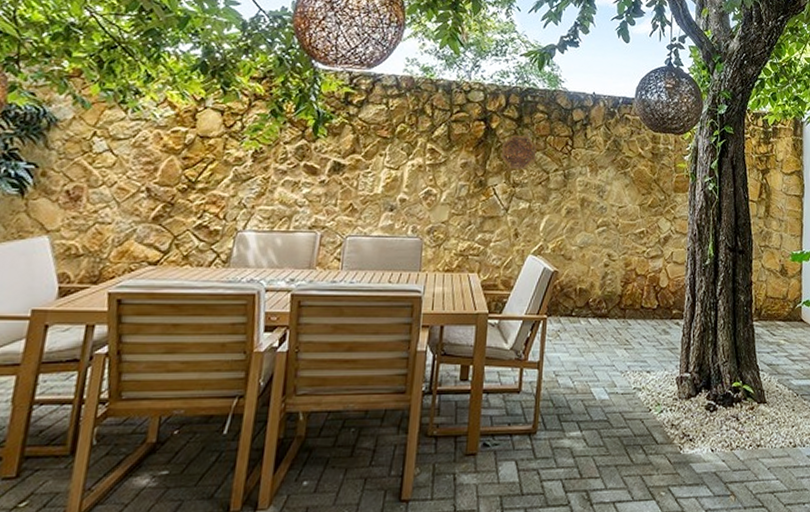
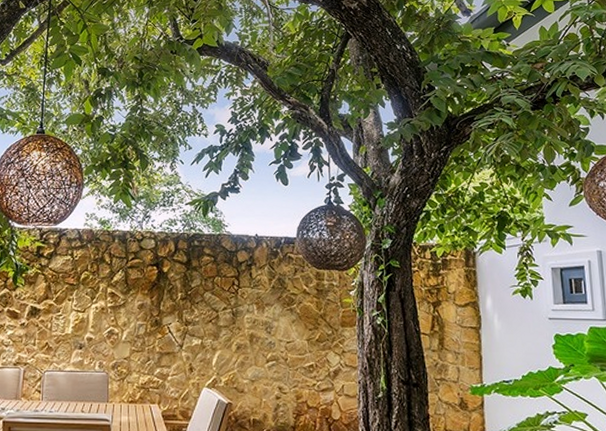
decorative platter: present [502,134,537,169] -> none [174,277,206,309]

